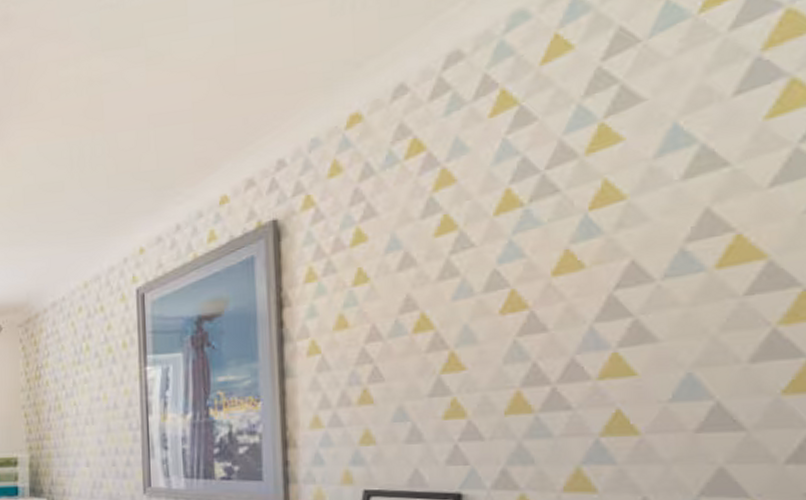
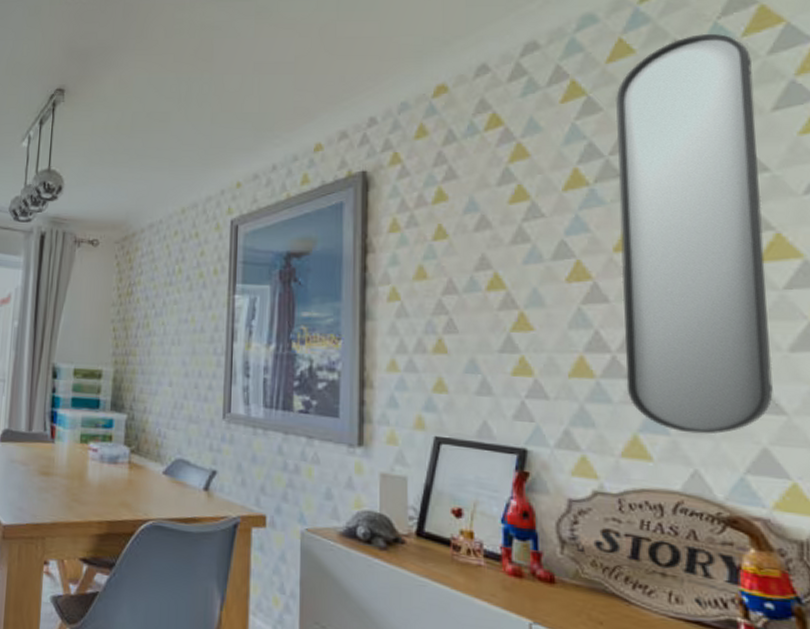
home mirror: none [552,13,731,460] -> present [615,33,773,435]

